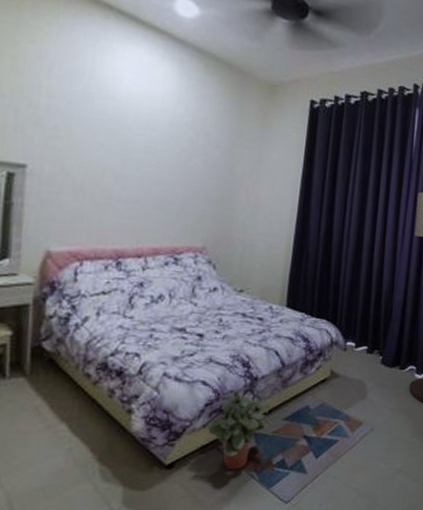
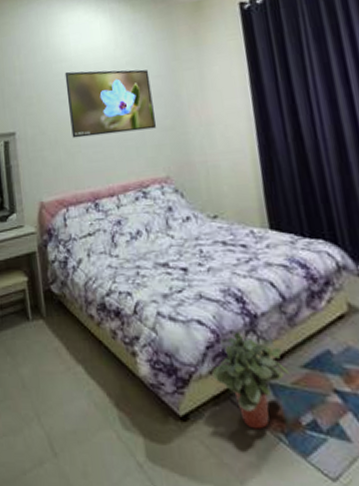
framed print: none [104,112,208,198] -> present [65,69,156,139]

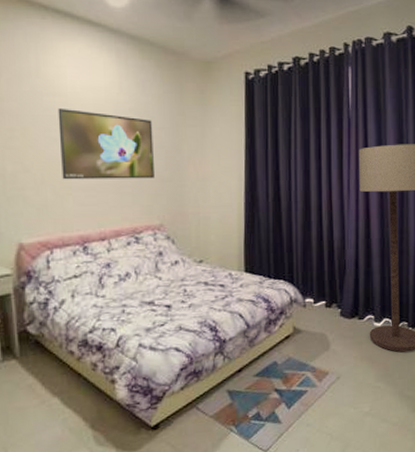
potted plant: present [212,330,290,430] -> none [183,353,245,427]

